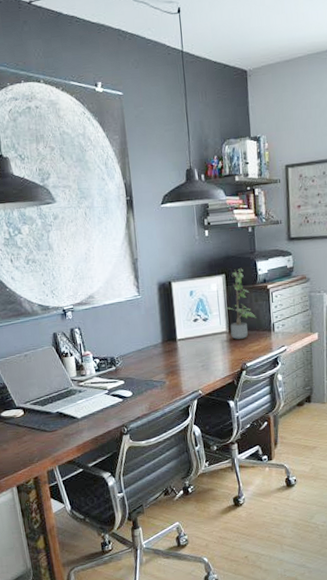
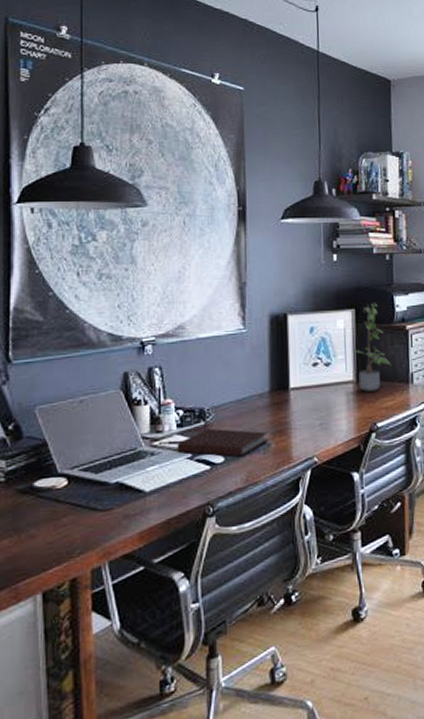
notebook: none [97,371,164,392] -> present [177,428,268,457]

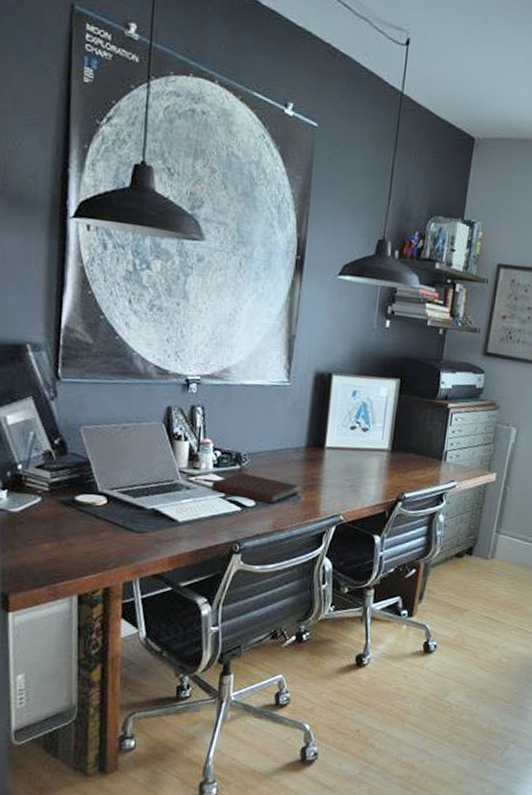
potted plant: present [352,302,393,392] -> none [391,375,429,463]

